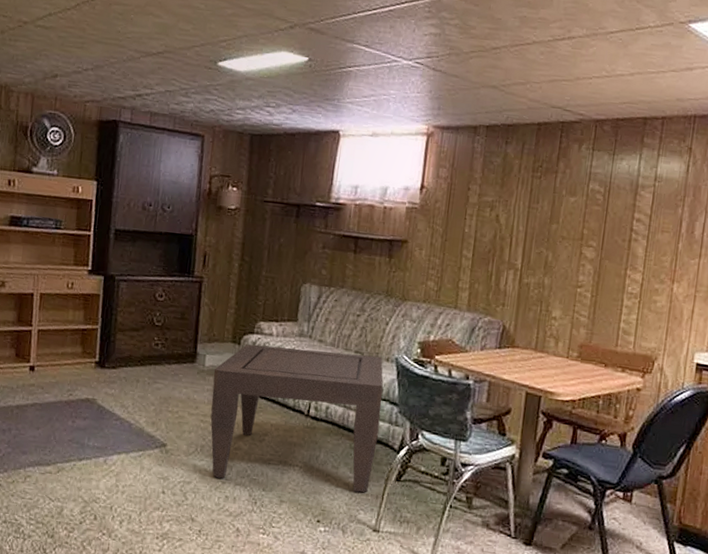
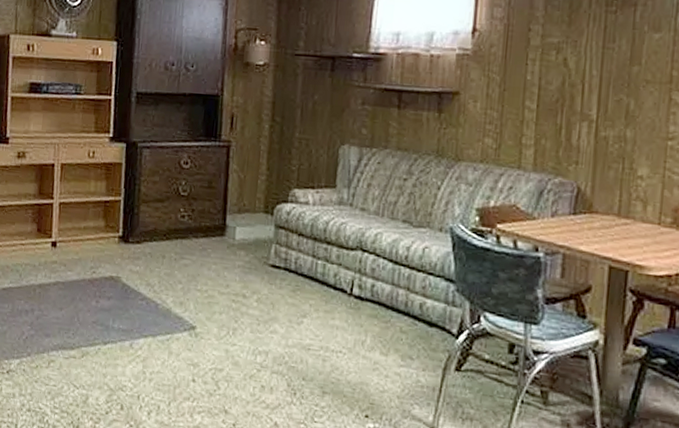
coffee table: present [210,344,384,493] -> none [242,214,437,384]

